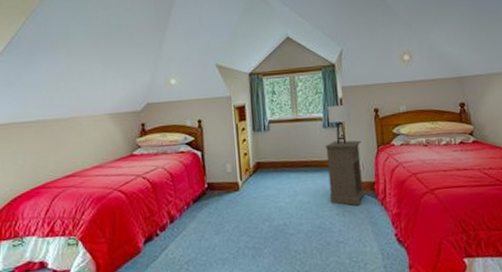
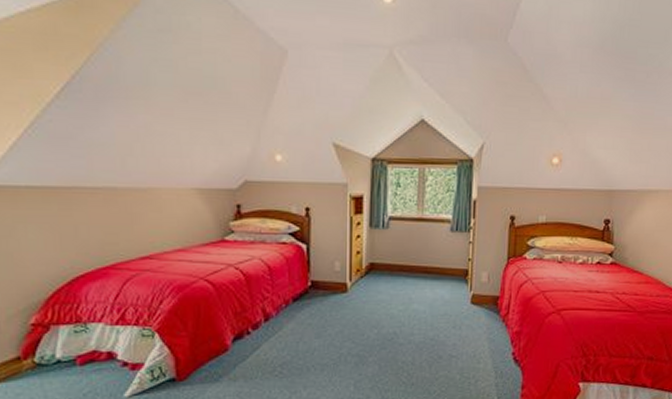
nightstand: present [324,140,365,206] -> none [448,248,491,320]
lamp: present [328,104,351,145] -> none [458,206,484,252]

